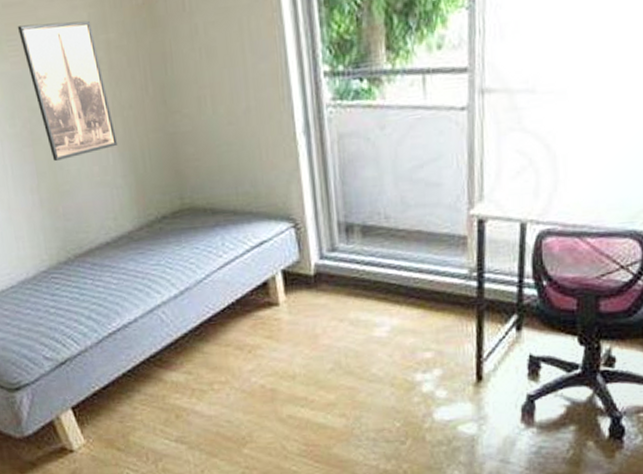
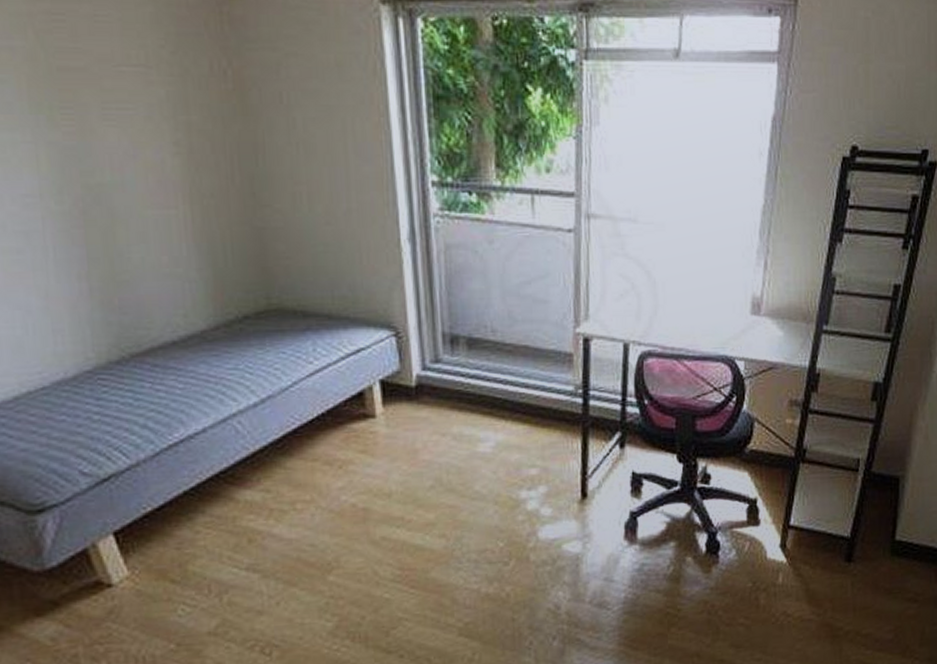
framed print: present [17,20,118,162] -> none [74,94,195,247]

